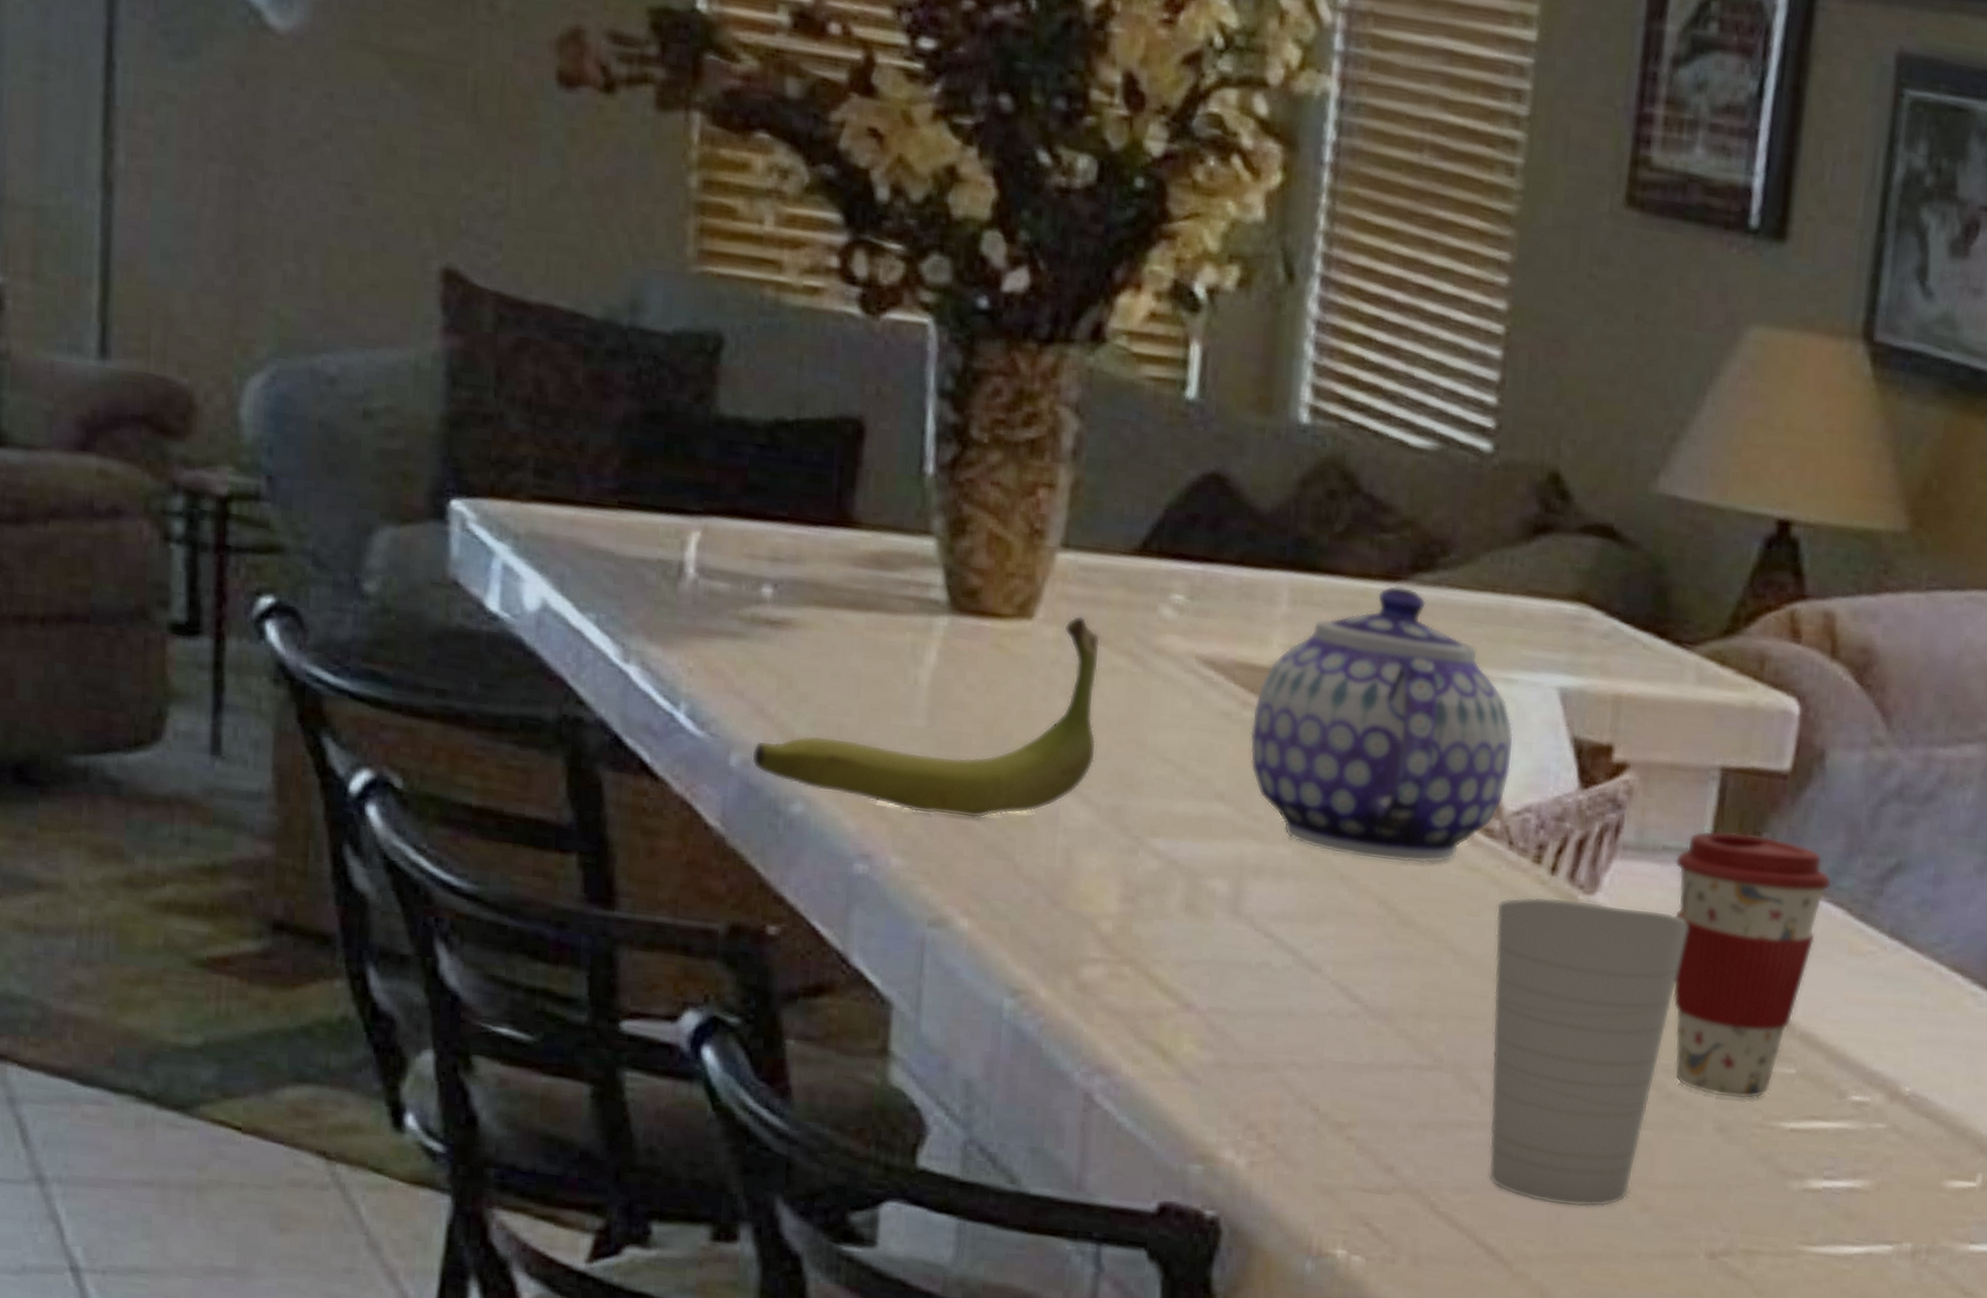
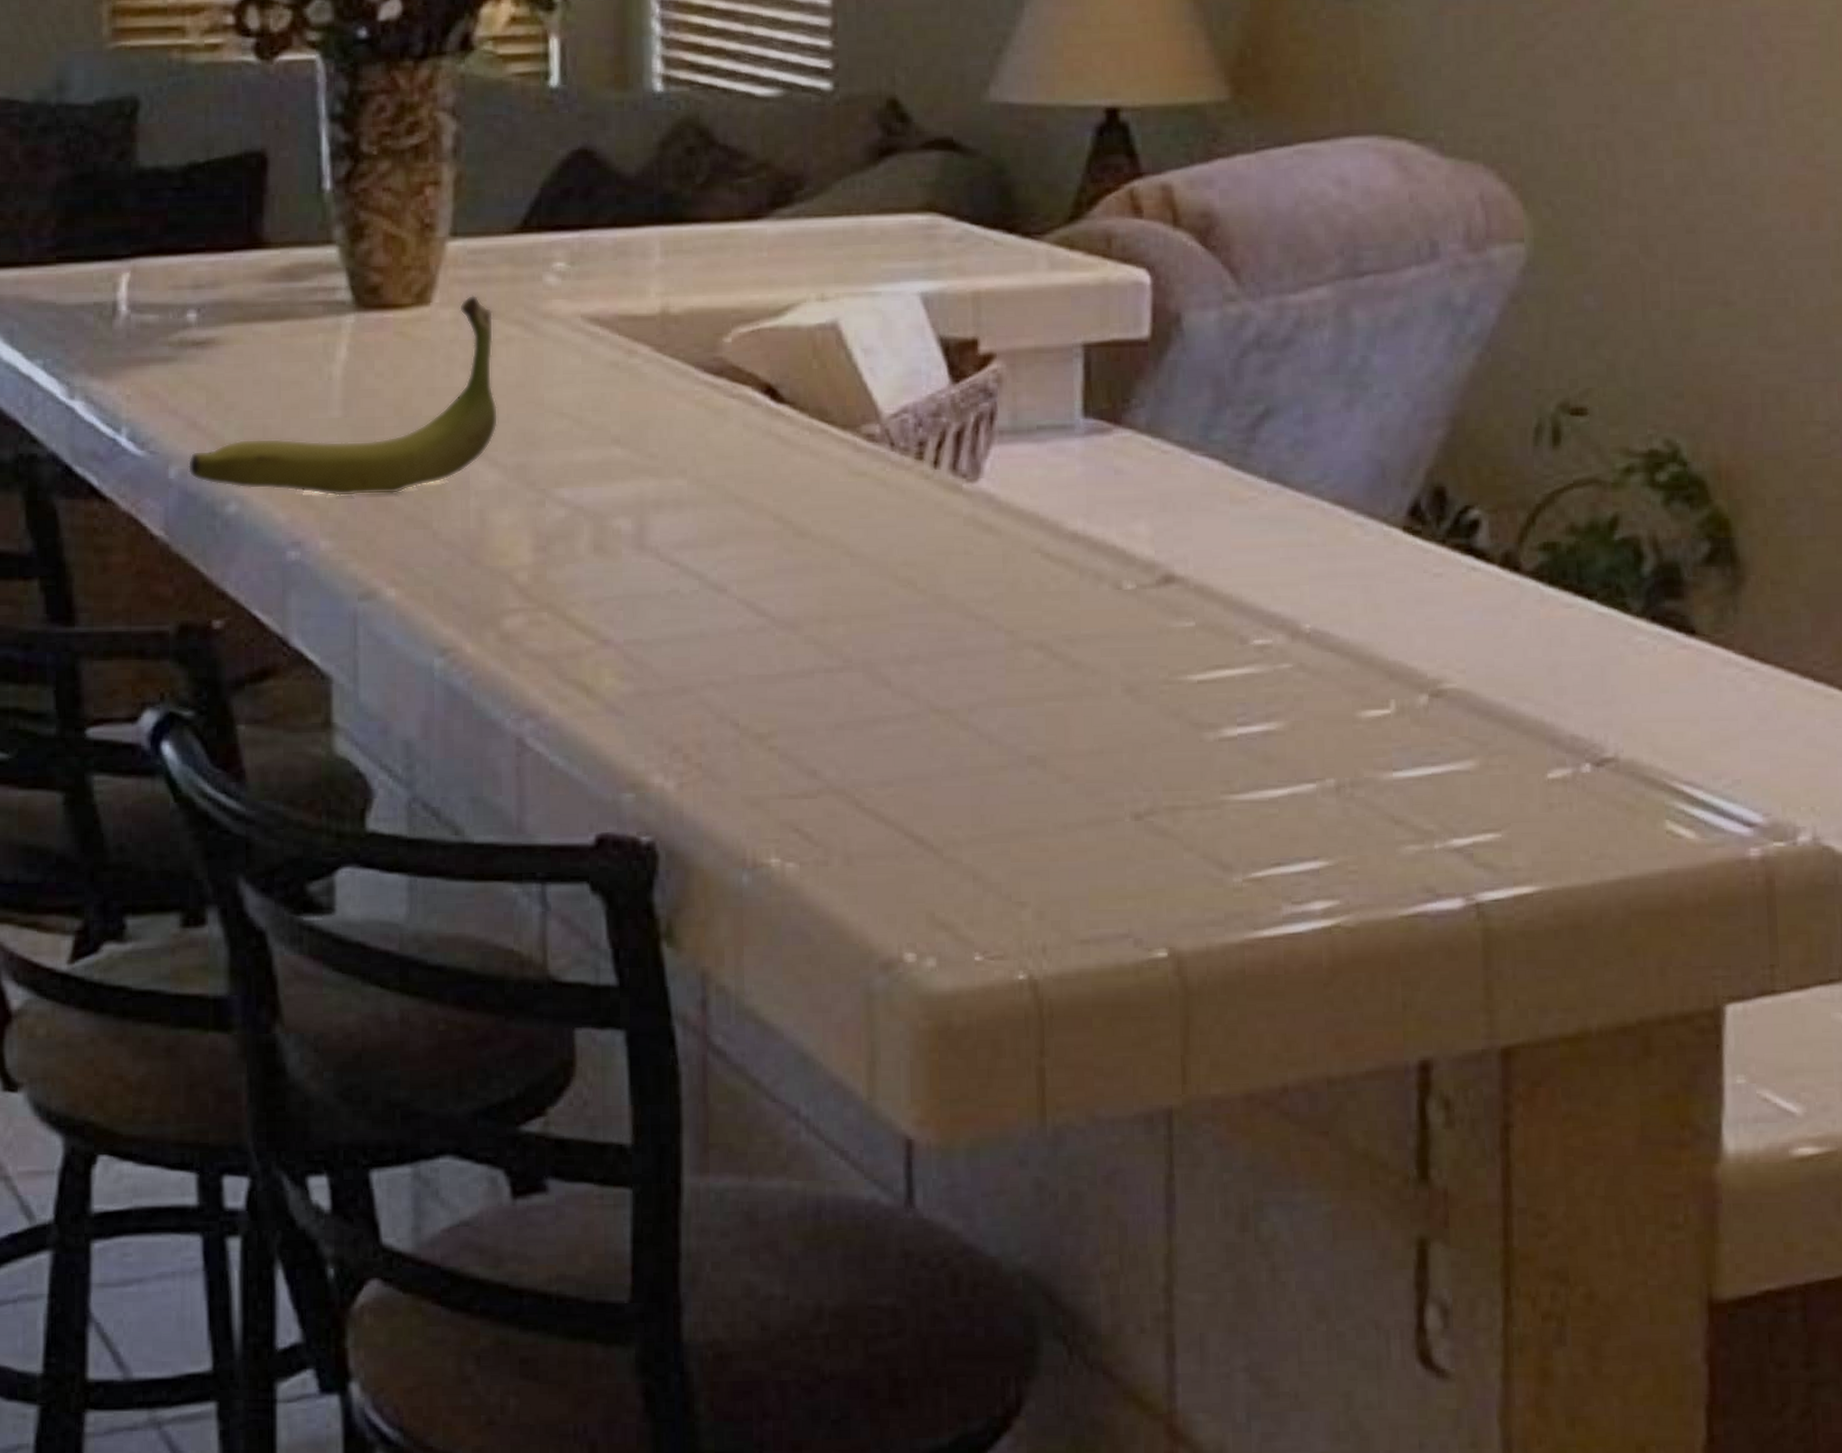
teapot: present [1249,585,1514,864] -> none [638,223,885,479]
cup: present [1488,896,1688,1208] -> none [886,487,1071,787]
coffee cup: present [1672,830,1832,1099] -> none [1050,402,1205,659]

